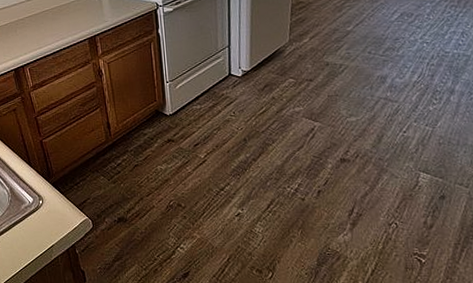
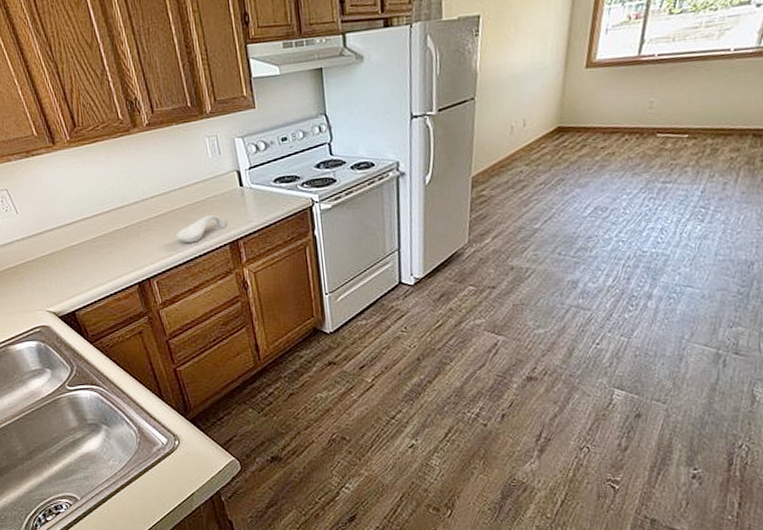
spoon rest: none [45,15,86,38] -> present [176,214,226,243]

